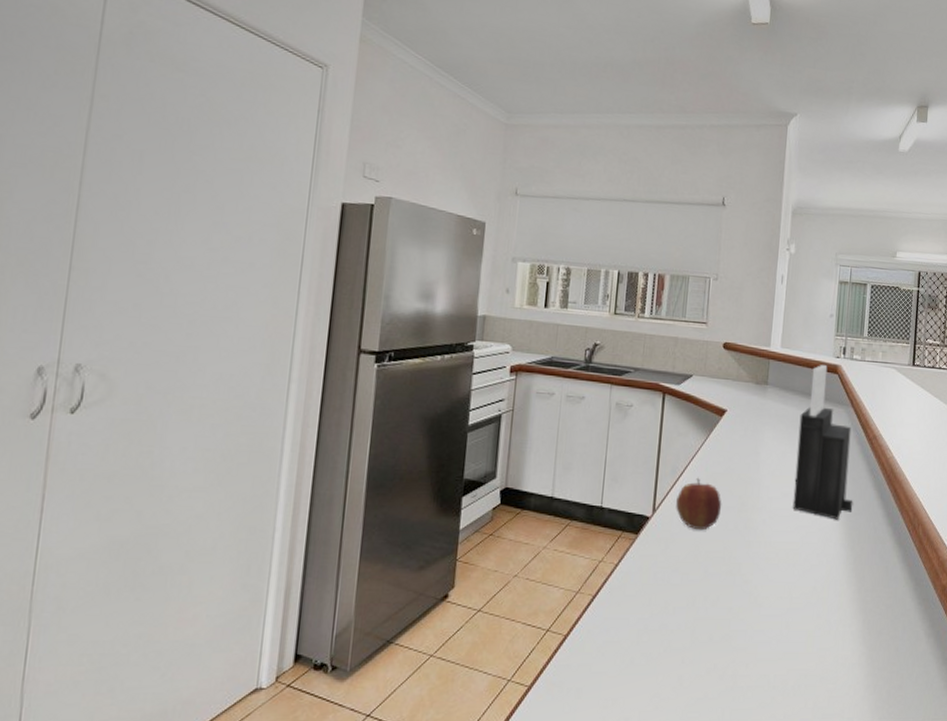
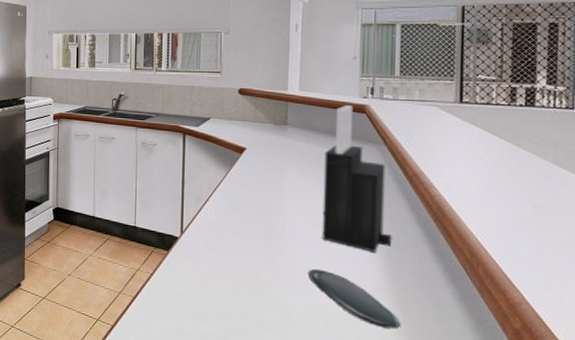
apple: present [675,477,722,531] -> none [201,206,247,252]
oval tray: none [777,541,856,599] -> present [308,268,401,329]

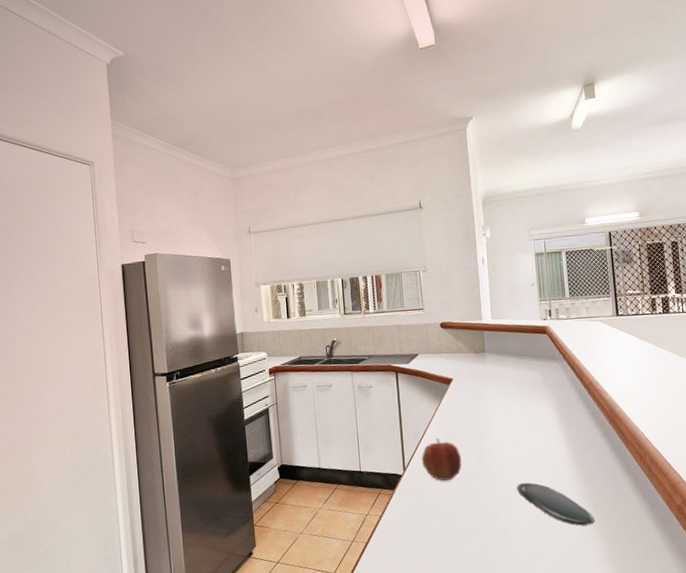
apple: none [201,206,247,252] -> present [421,437,462,481]
knife block: present [322,105,392,253] -> none [518,328,580,459]

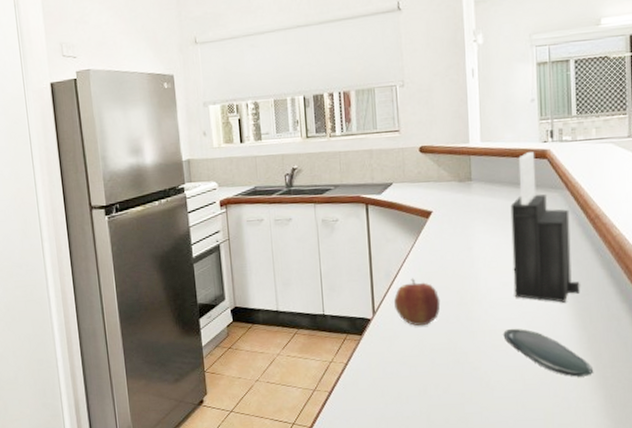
knife block: none [518,328,580,459] -> present [510,152,580,303]

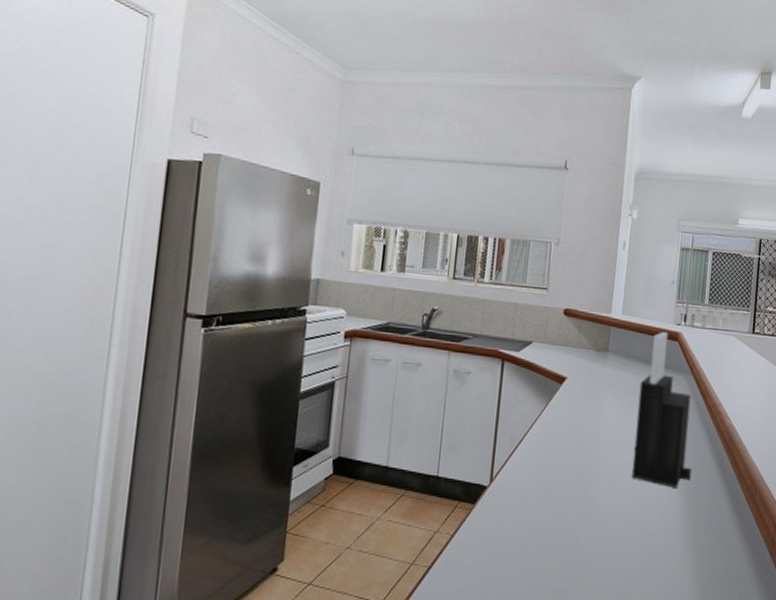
apple: present [393,278,441,326] -> none [513,445,561,500]
oval tray: present [503,328,594,377] -> none [616,510,693,567]

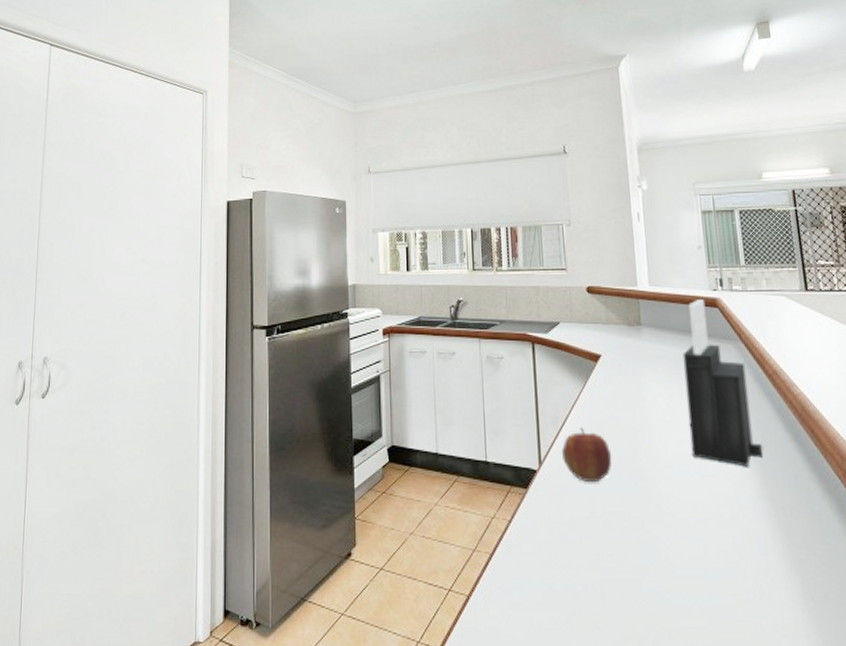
apple: none [513,445,561,500] -> present [561,426,612,483]

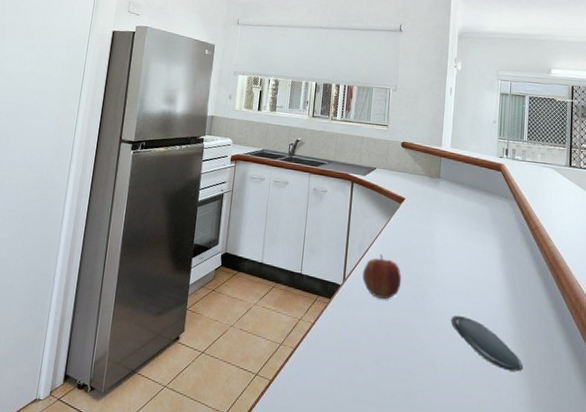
knife block: present [682,300,764,467] -> none [463,163,519,299]
oval tray: none [682,493,786,558] -> present [451,315,524,372]

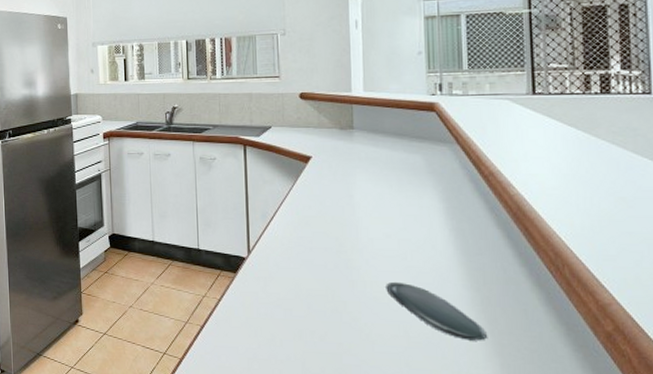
apple: present [362,254,402,300] -> none [269,221,319,270]

